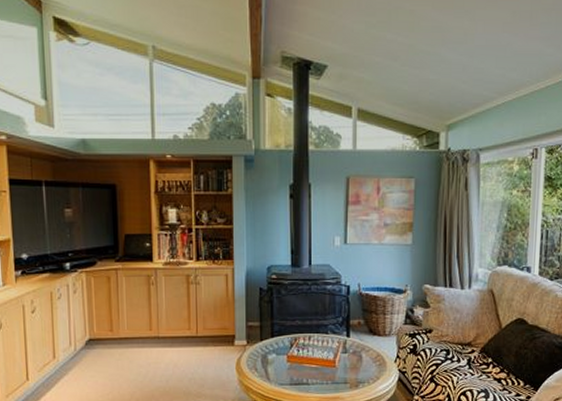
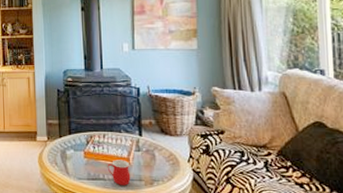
mug: none [311,363,336,389] -> present [107,160,131,185]

